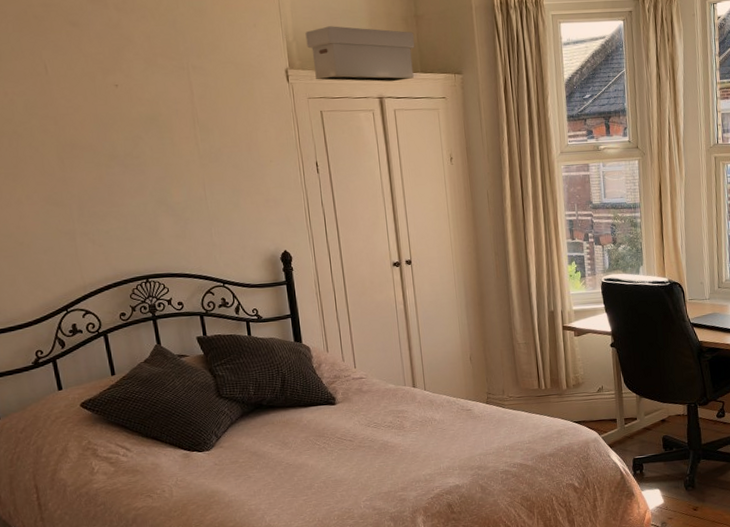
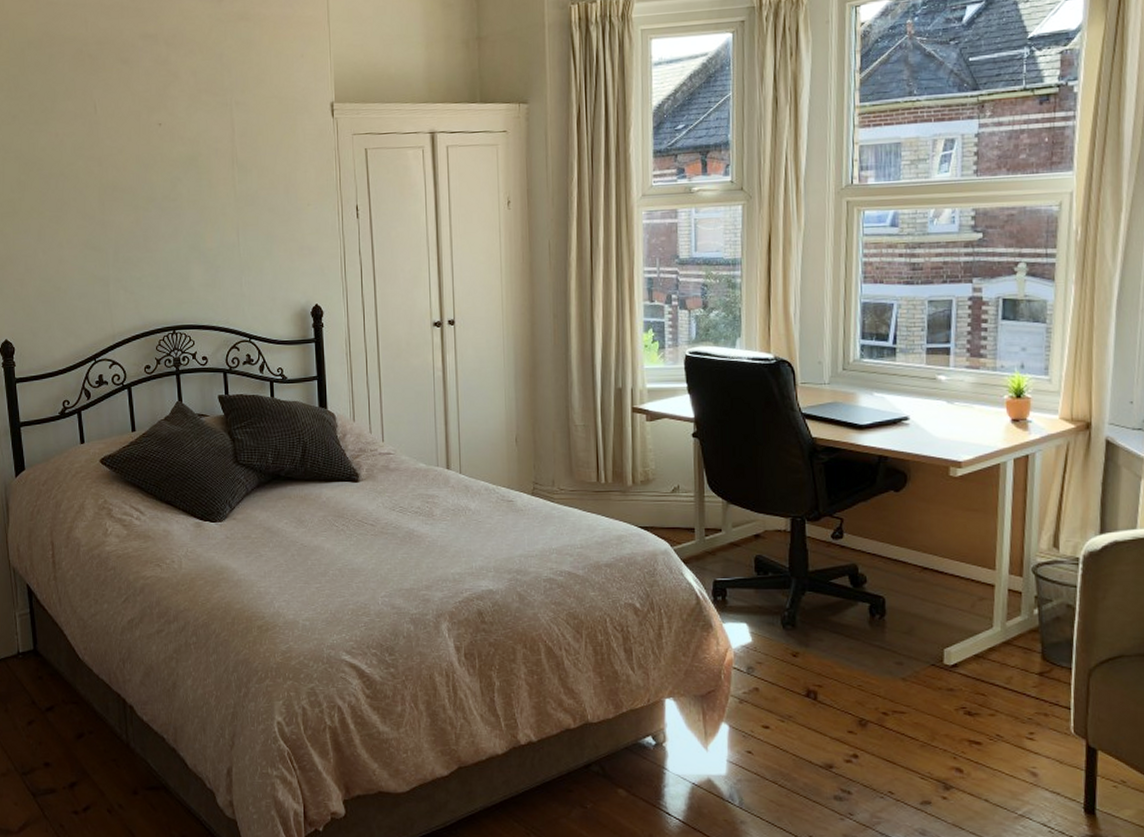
storage box: present [305,26,415,82] -> none [355,53,476,115]

